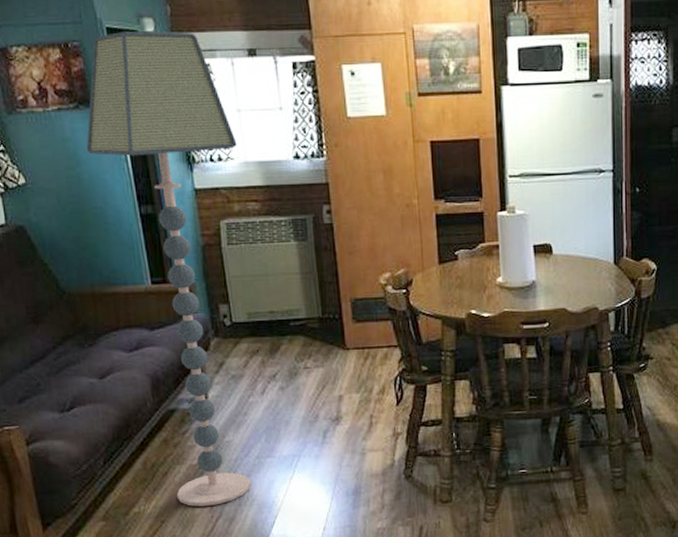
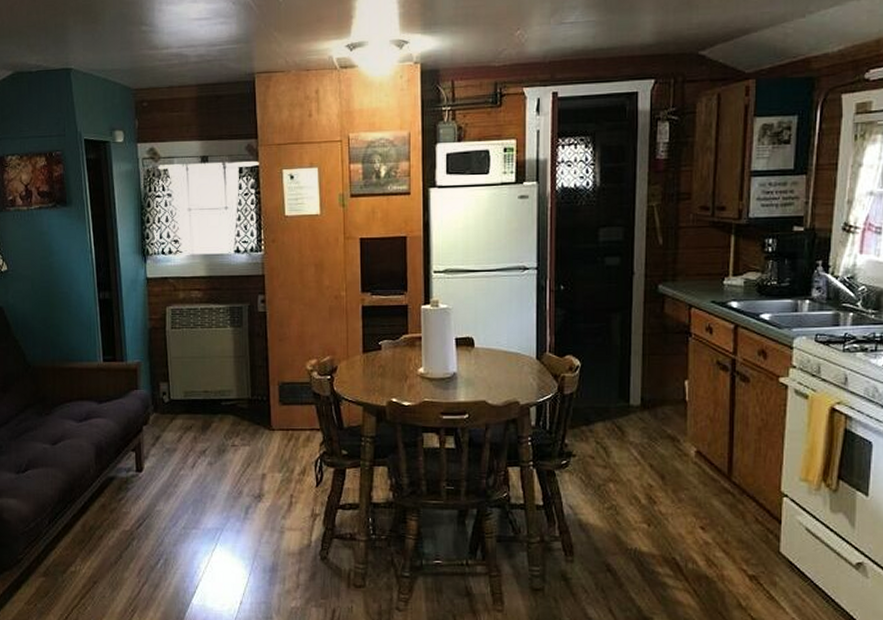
floor lamp: present [86,31,252,507] -> none [59,142,186,572]

